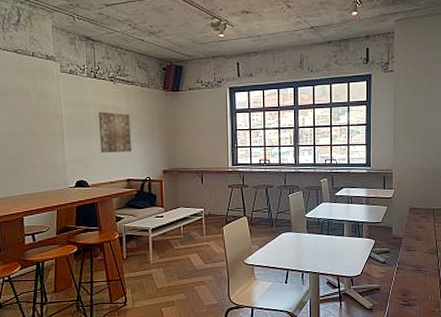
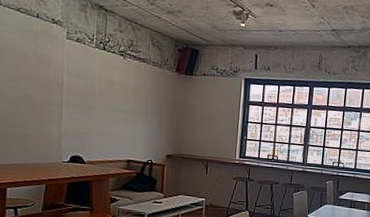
wall art: present [98,112,131,153] -> none [102,86,137,132]

